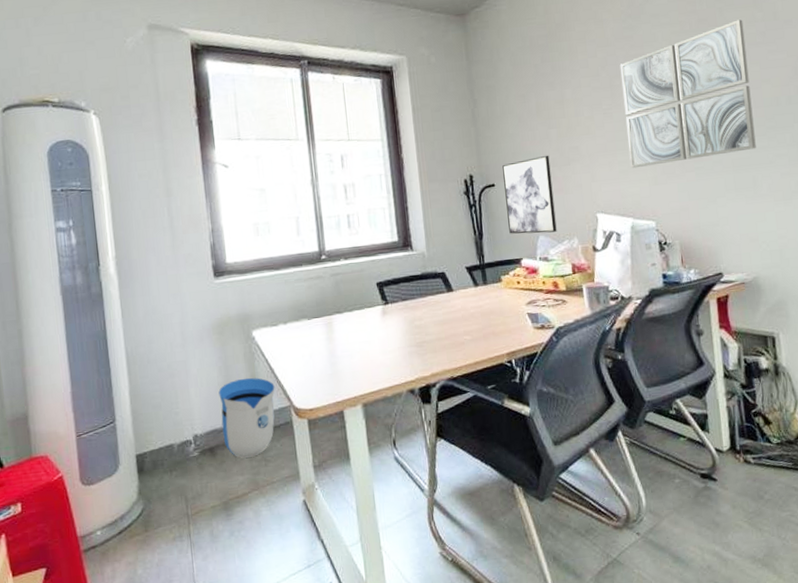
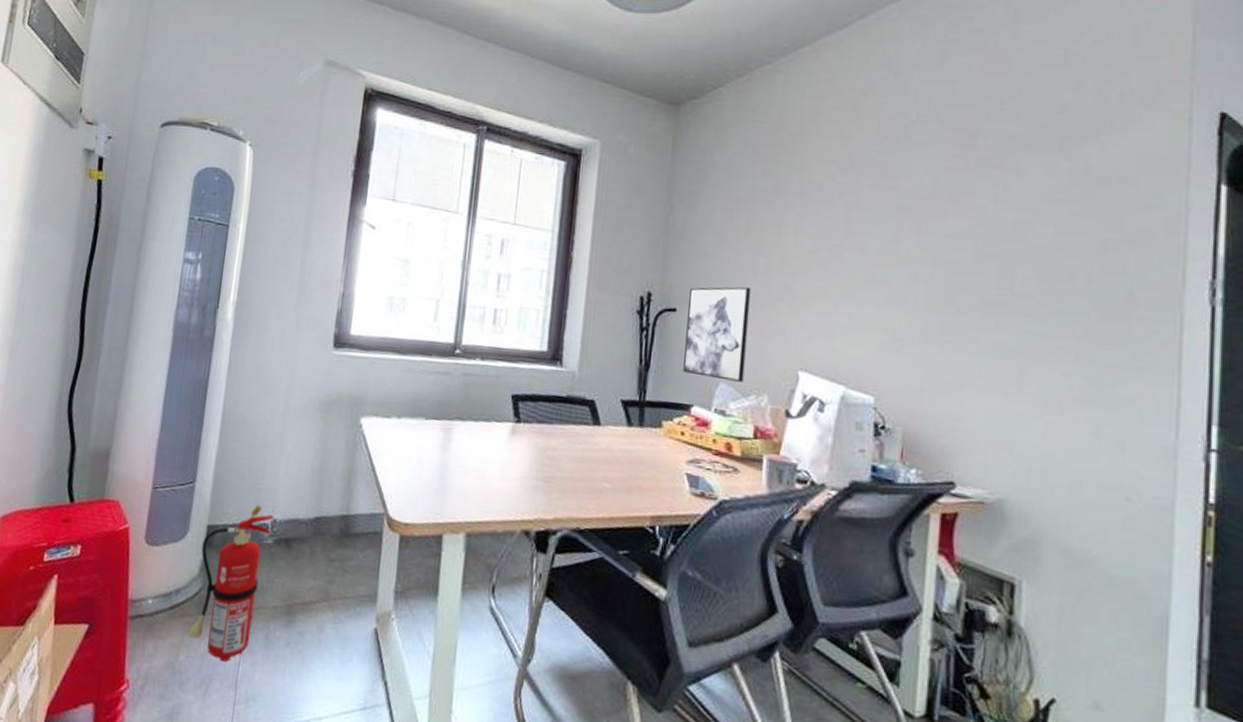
fire extinguisher: none [135,426,198,565] -> present [187,504,274,662]
sun visor: present [218,377,275,458] -> none [303,468,372,562]
wall art: present [620,19,756,169] -> none [855,166,1040,333]

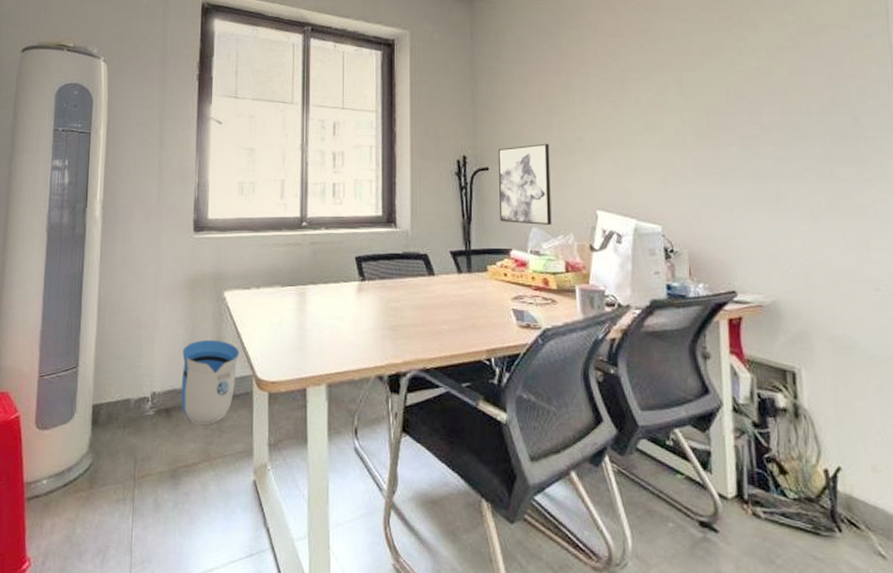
fire extinguisher: present [187,504,274,662] -> none [82,381,153,530]
sun visor: none [303,468,372,562] -> present [181,339,239,425]

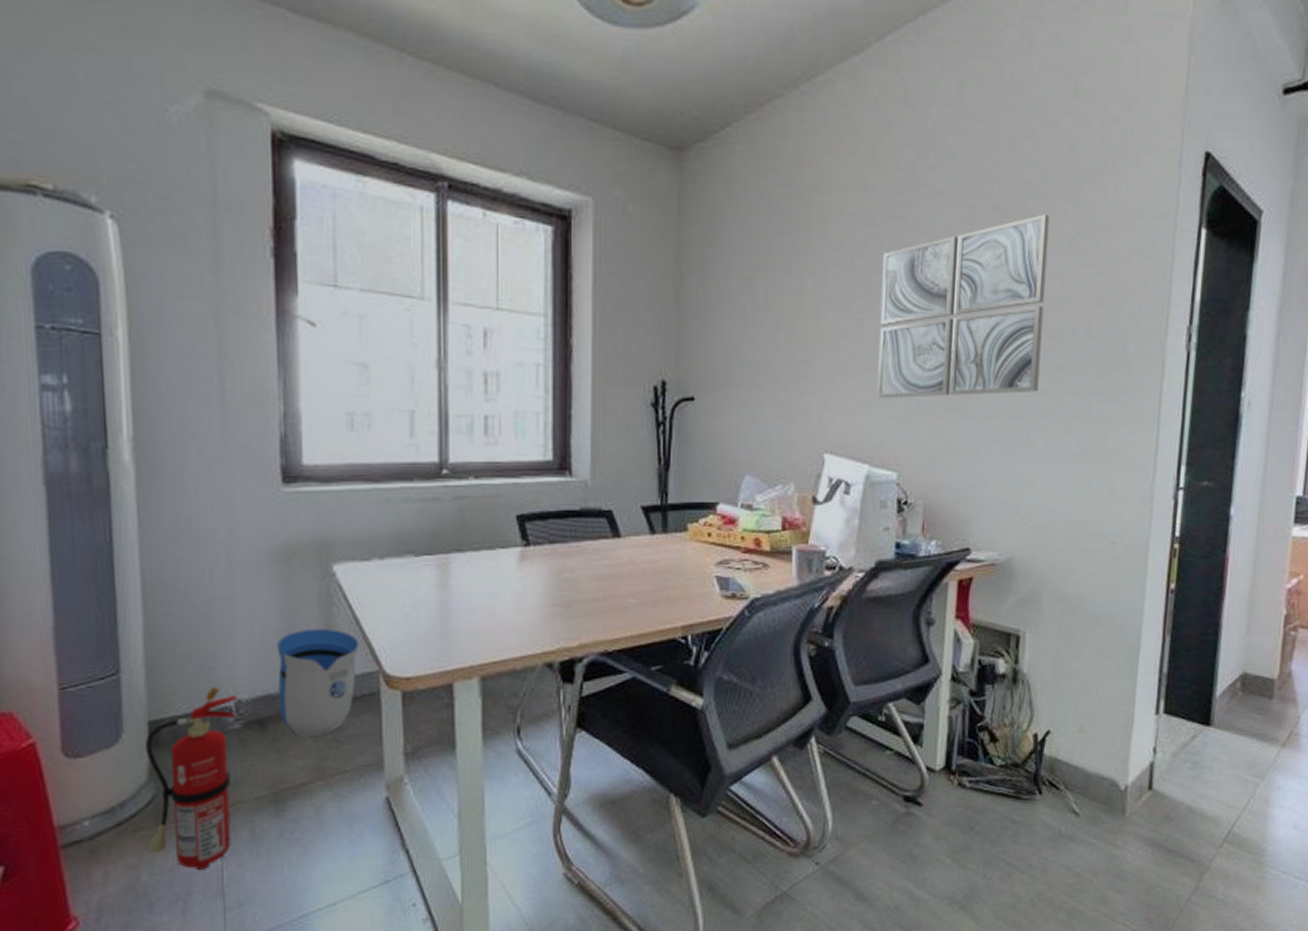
fire extinguisher: none [82,381,153,530] -> present [146,686,238,871]
wall art: present [499,143,552,225] -> none [706,366,773,472]
wall art: none [632,21,782,167] -> present [878,214,1050,399]

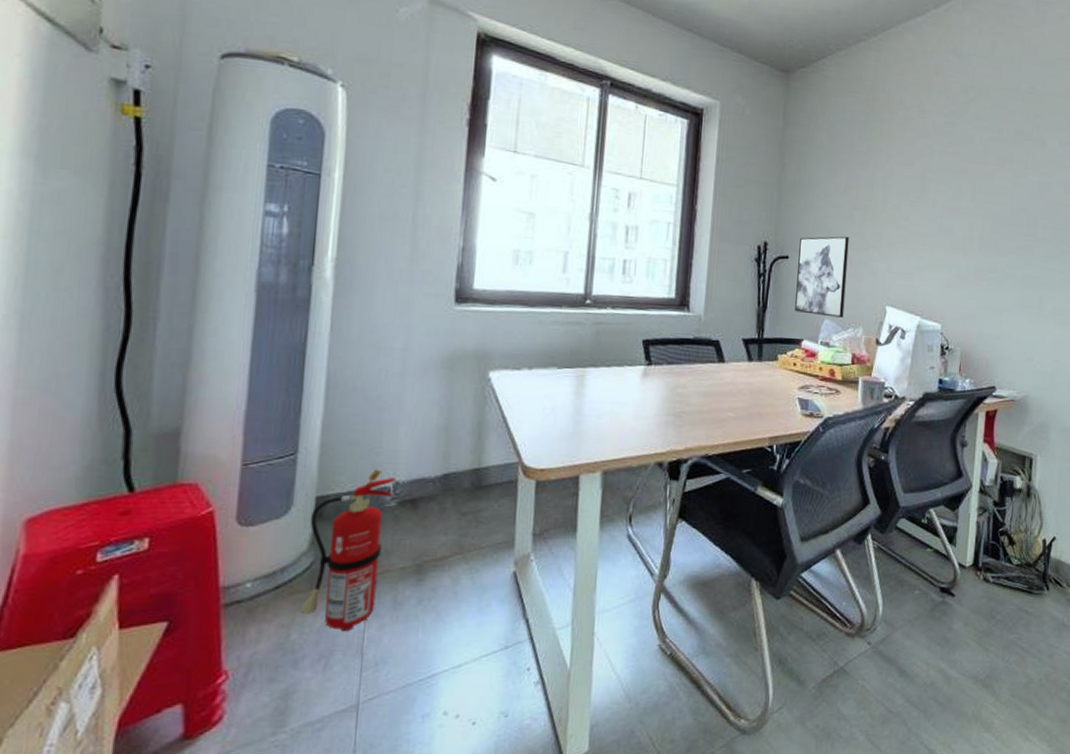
sun visor: present [277,628,359,736] -> none [430,423,505,515]
wall art: none [706,366,773,472] -> present [795,236,849,318]
wall art: present [878,214,1050,399] -> none [928,139,1056,270]

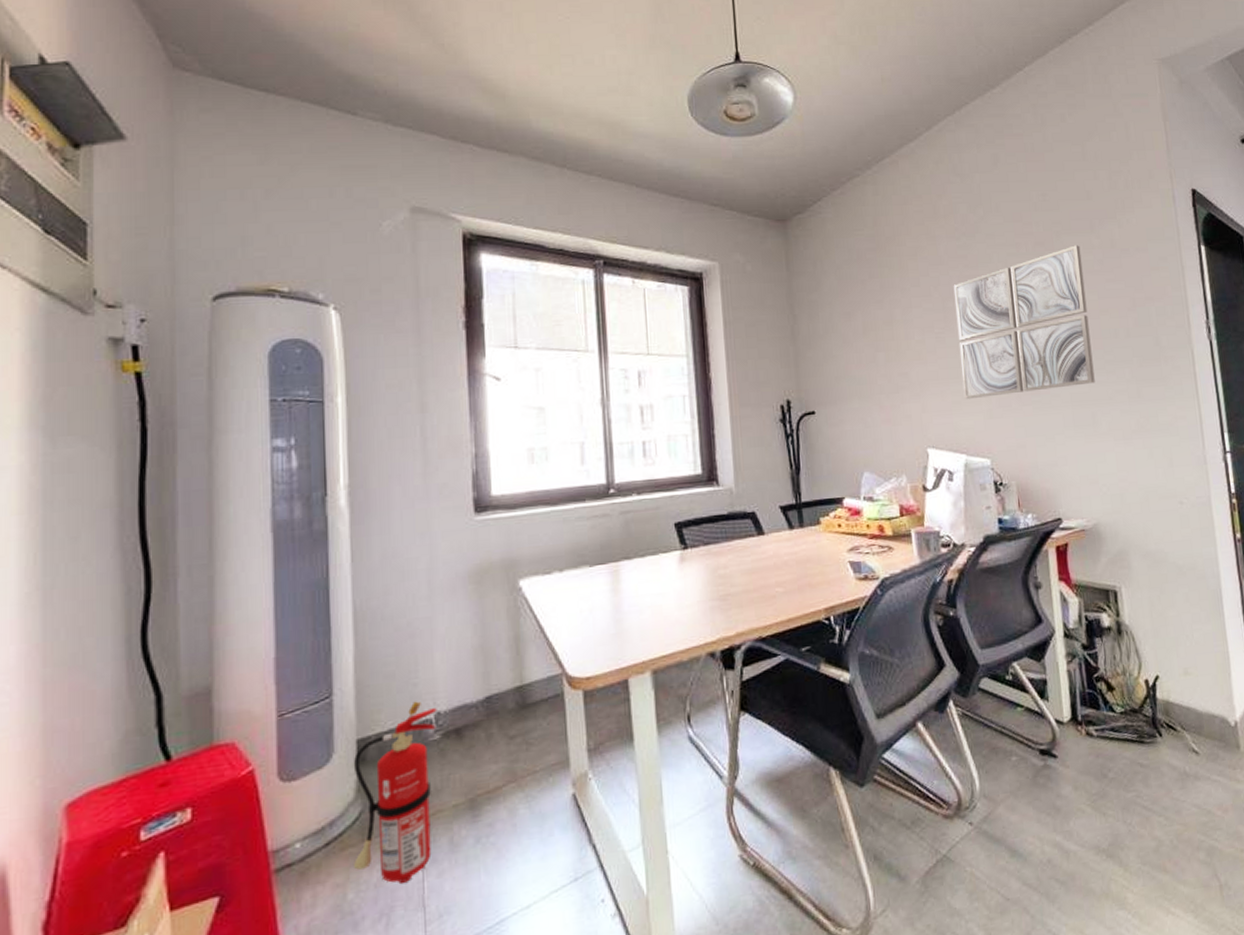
wall art: present [795,236,849,318] -> none [824,381,884,470]
wall art: none [928,139,1056,270] -> present [953,245,1095,400]

